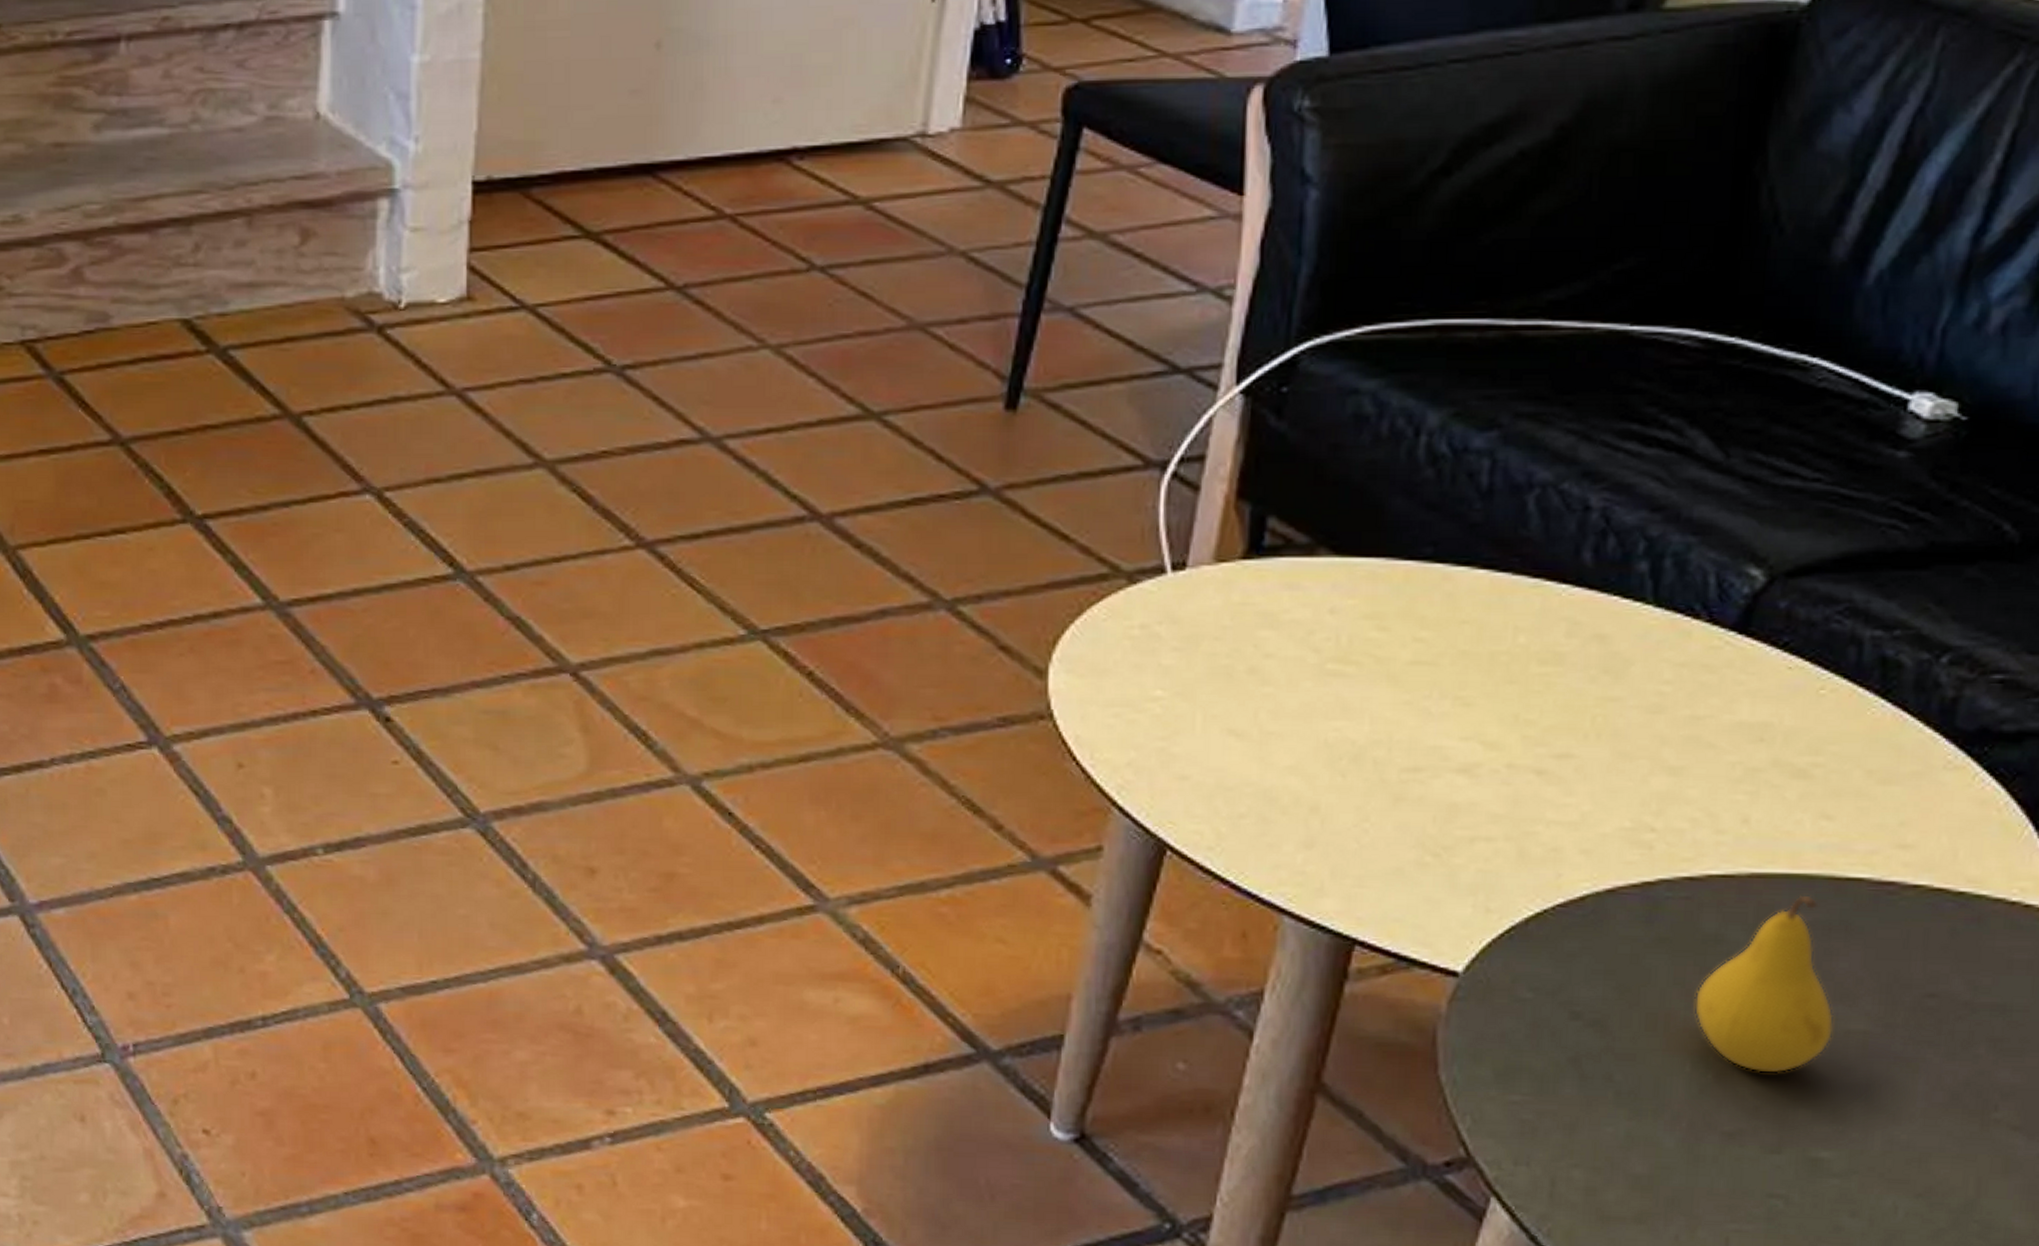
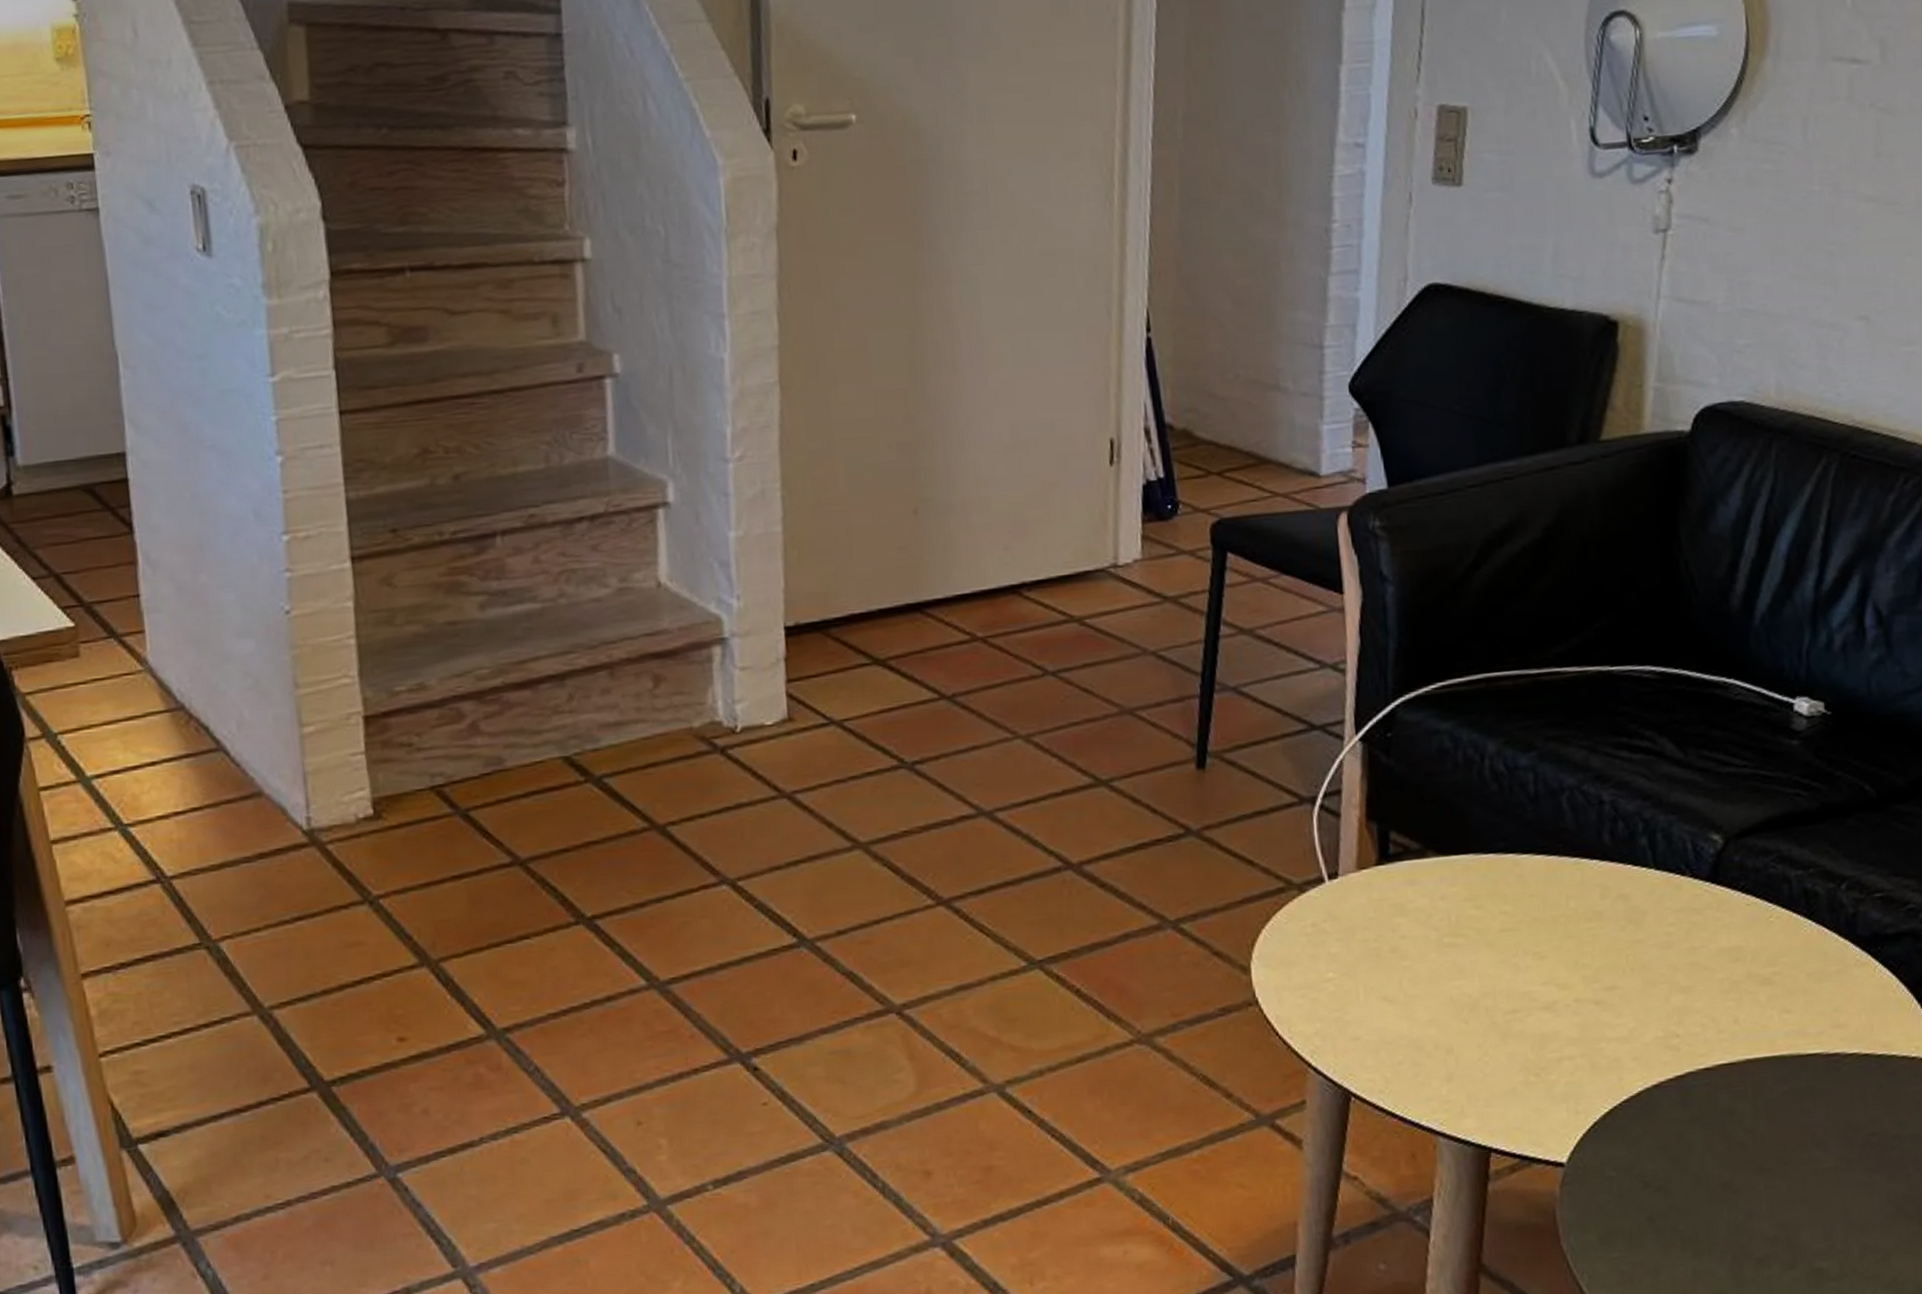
fruit: present [1694,895,1835,1074] -> none [1722,1070,1816,1210]

